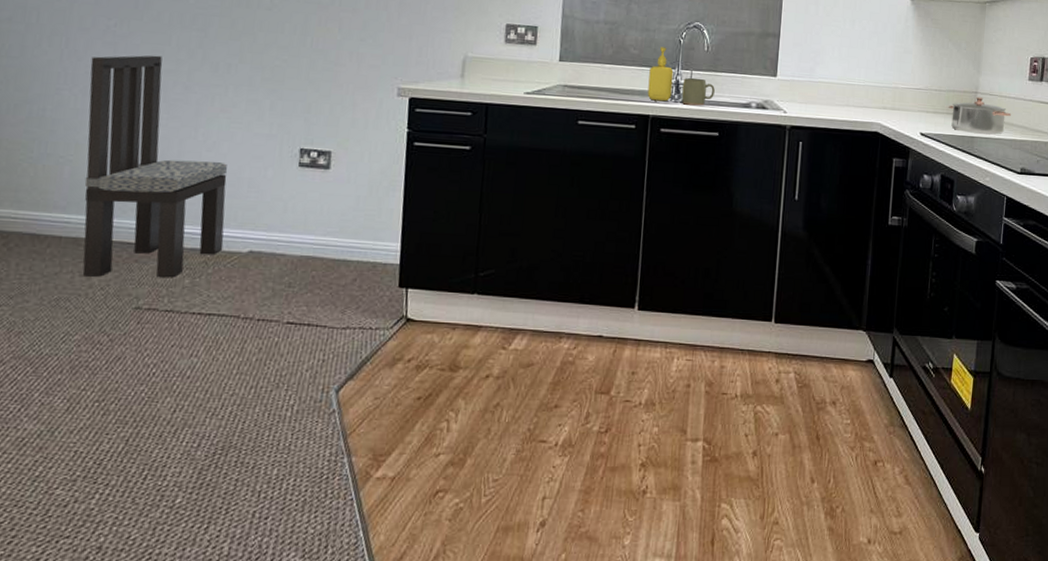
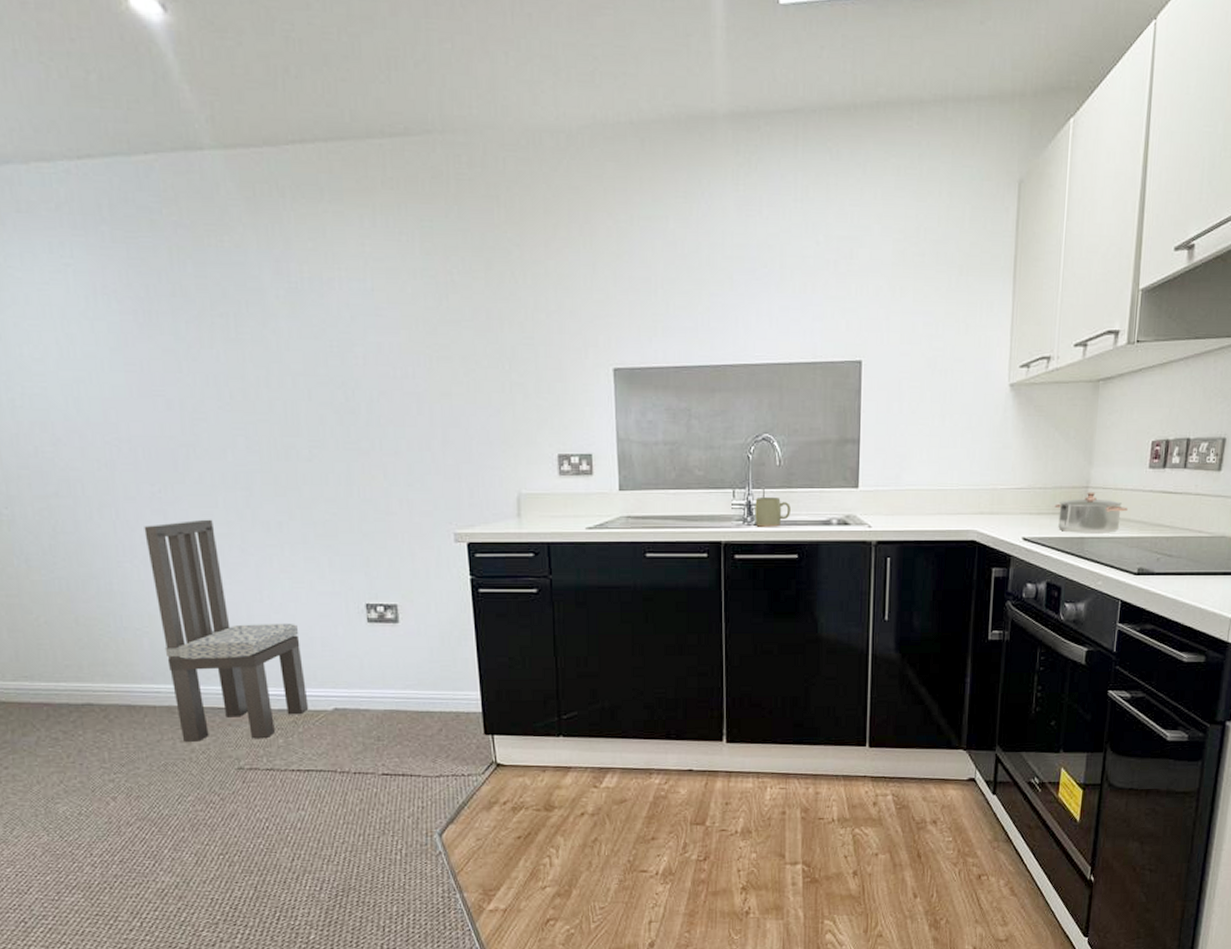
soap dispenser: present [647,46,674,102] -> none [717,465,744,526]

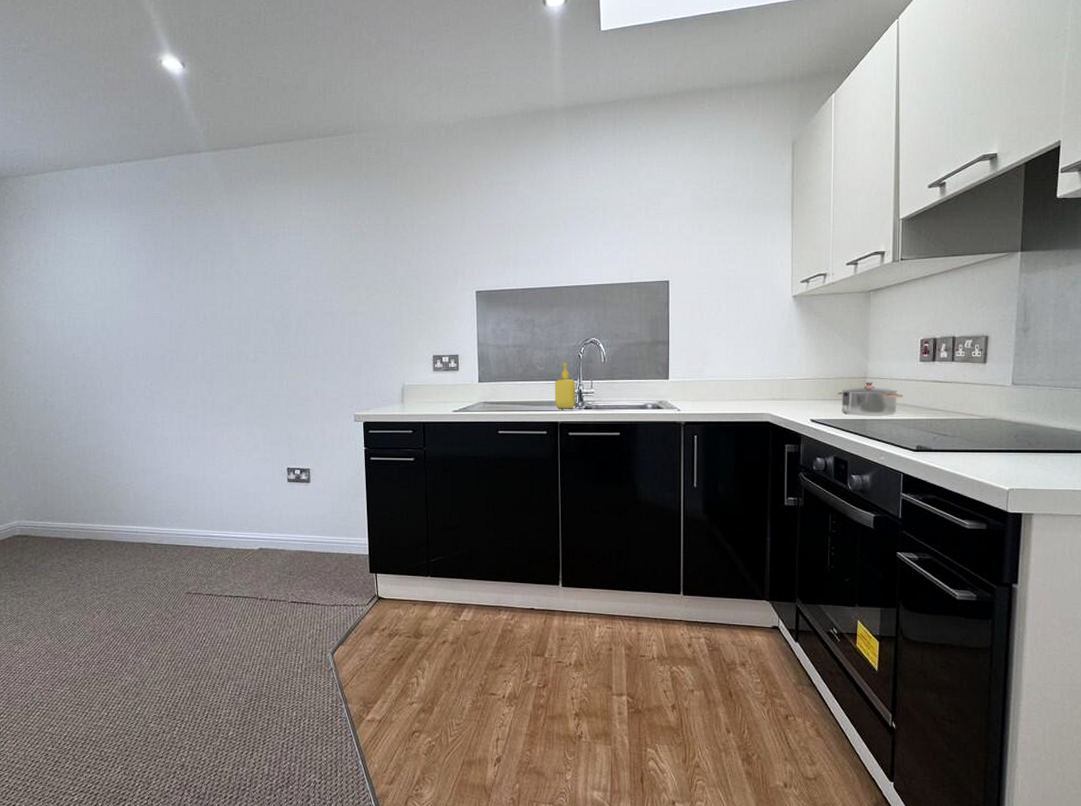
dining chair: present [144,519,309,742] -> none [138,404,241,571]
soap dispenser: none [717,465,744,526] -> present [555,362,576,409]
mug: present [755,496,790,527] -> none [585,386,613,411]

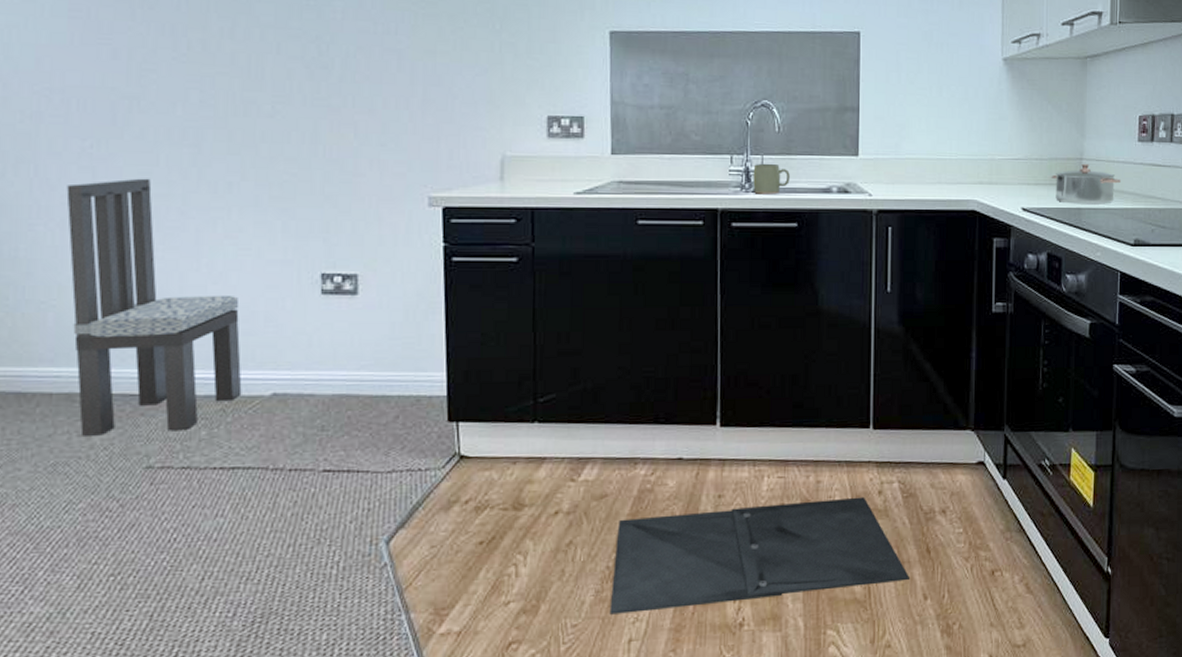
dining chair: none [138,404,241,571] -> present [66,178,242,436]
door mat: none [482,647,716,720] -> present [609,496,911,615]
soap dispenser: present [555,362,576,409] -> none [714,130,742,192]
mug: none [585,386,613,411] -> present [753,163,790,194]

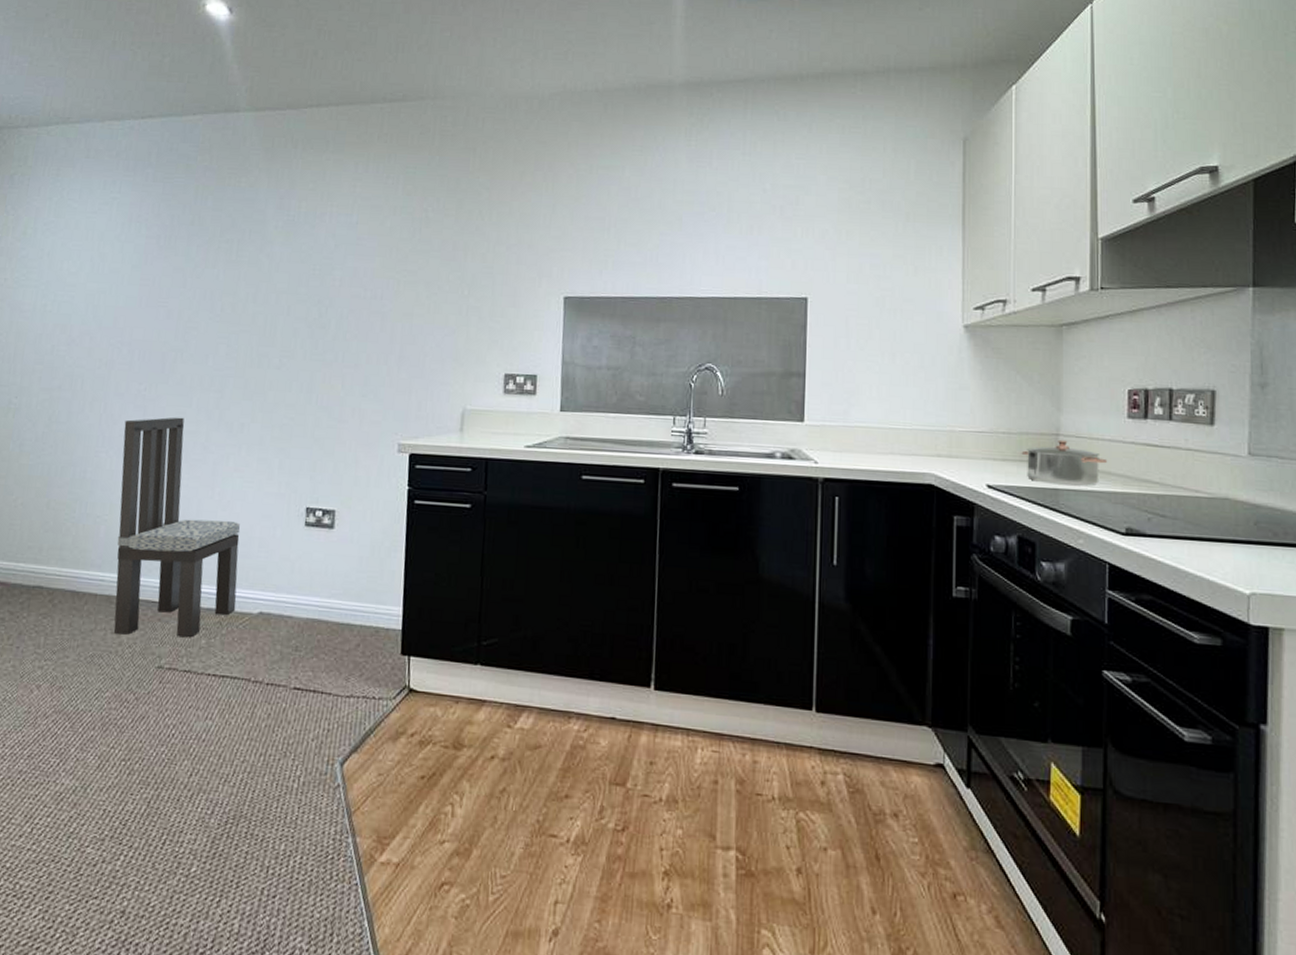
door mat: present [609,496,911,615] -> none [537,773,857,889]
mug: present [753,163,790,194] -> none [695,425,732,457]

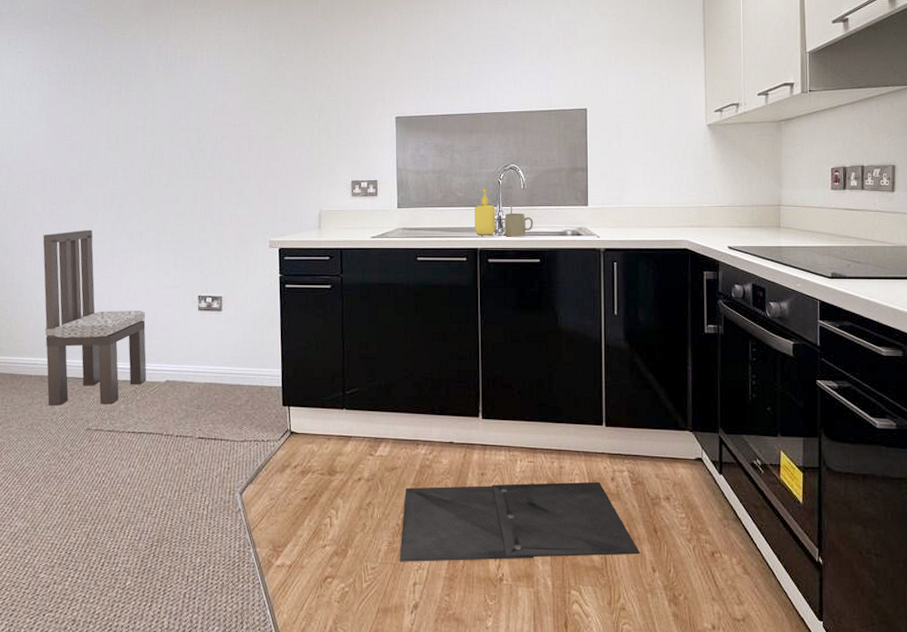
door mat: none [537,773,857,889] -> present [399,481,641,562]
soap dispenser: none [656,392,685,453] -> present [474,188,496,236]
mug: none [695,425,732,457] -> present [504,213,533,237]
cooking pot: present [1021,439,1108,487] -> none [753,209,817,243]

